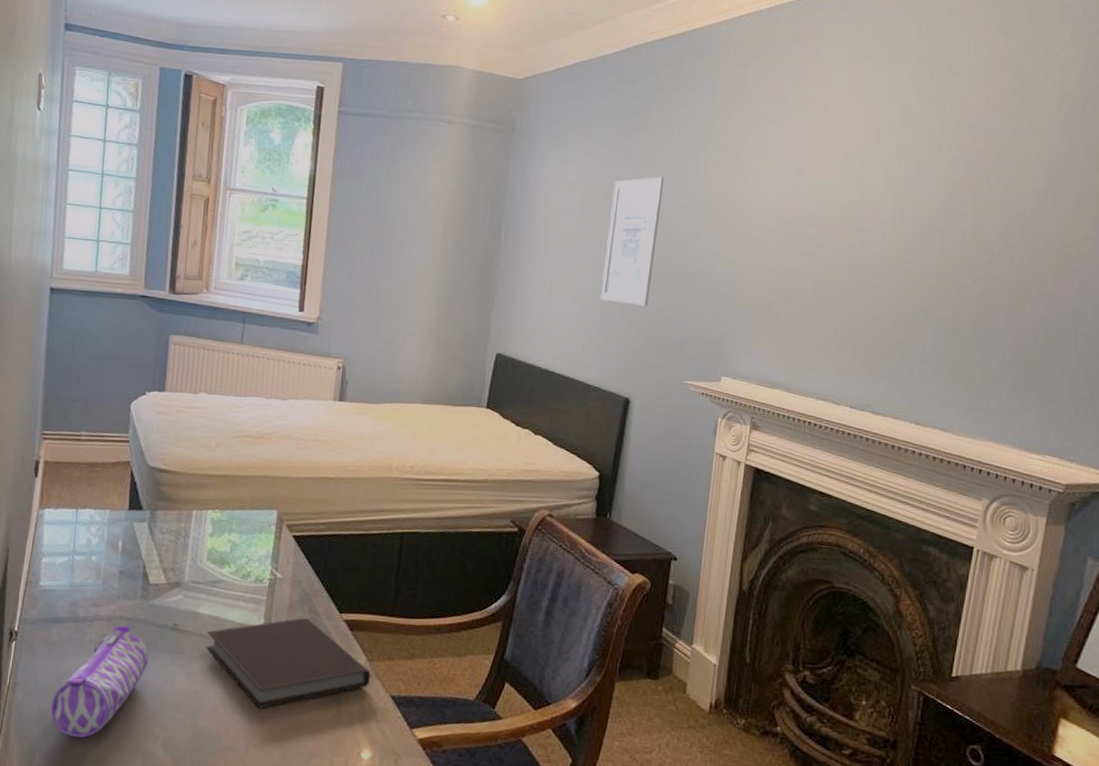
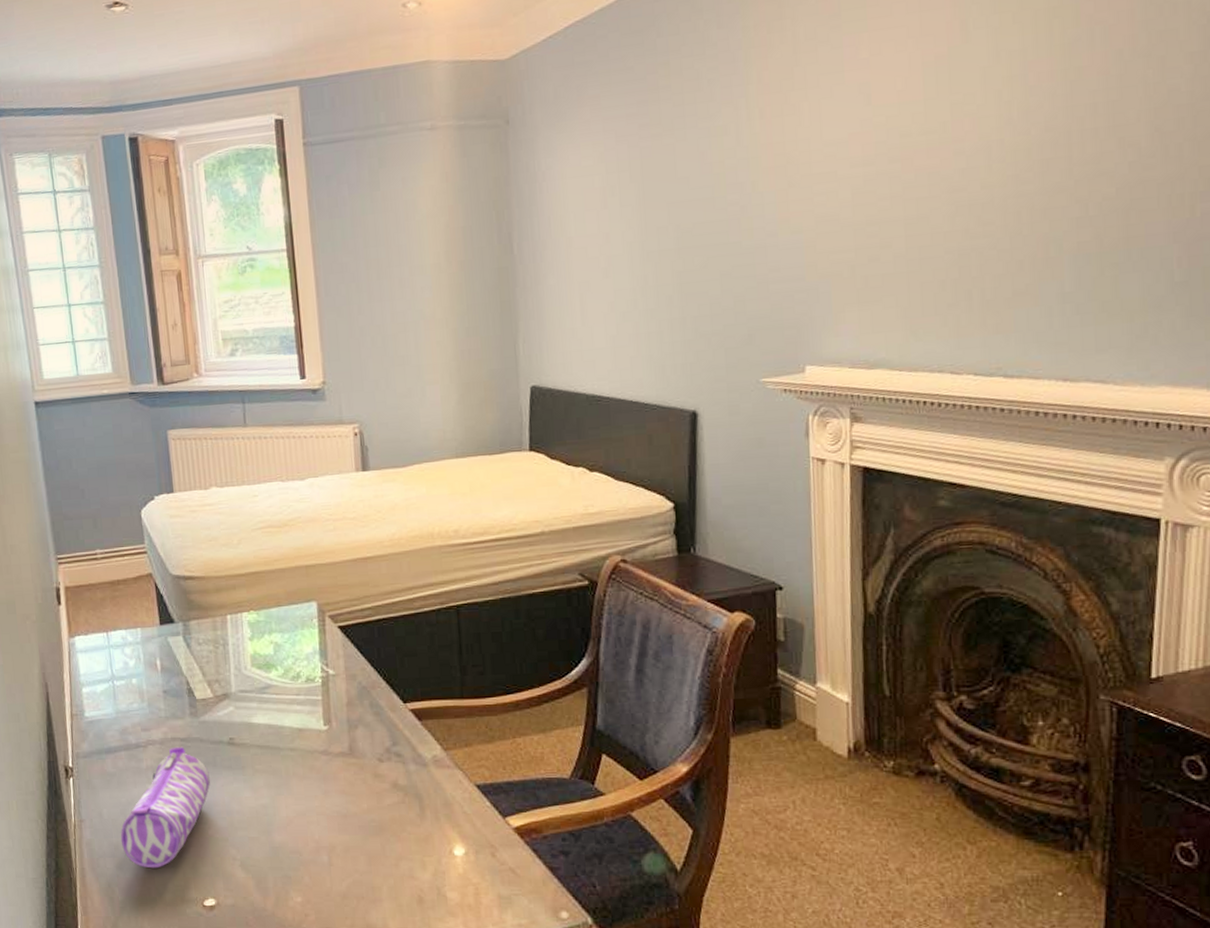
notebook: present [206,617,370,708] -> none [266,712,450,815]
wall art: present [600,176,665,306] -> none [638,140,702,302]

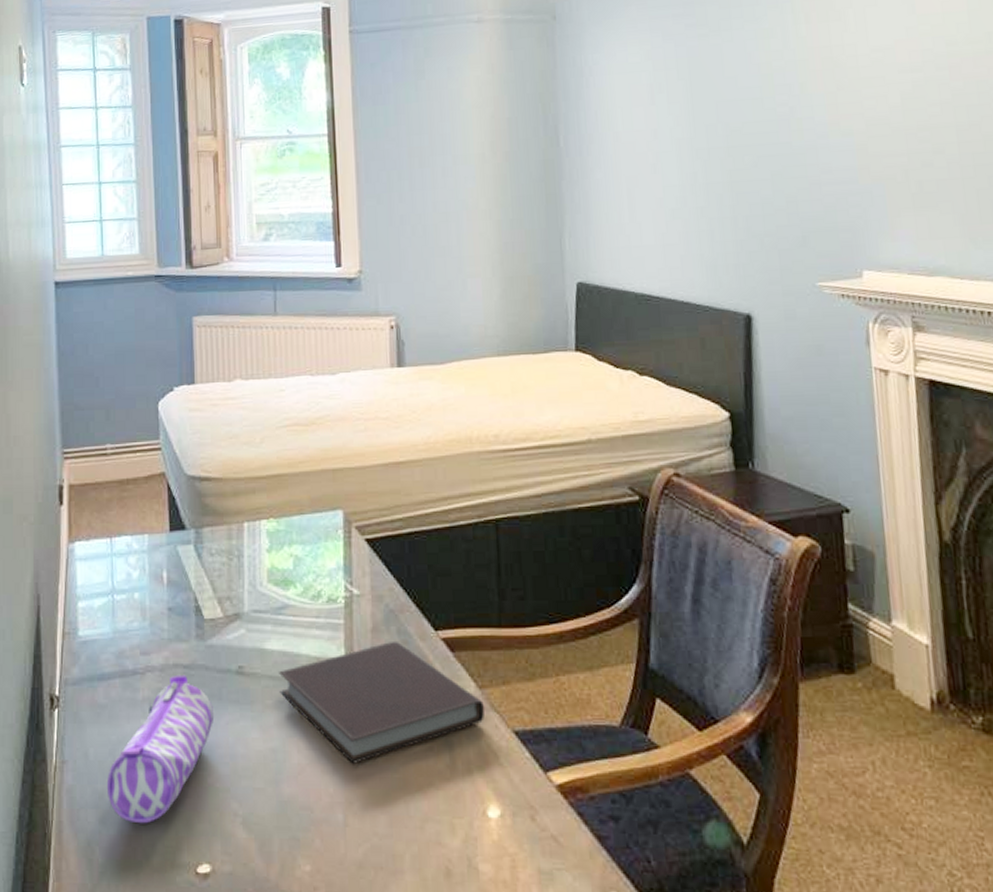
notebook: none [266,712,450,815] -> present [279,640,484,764]

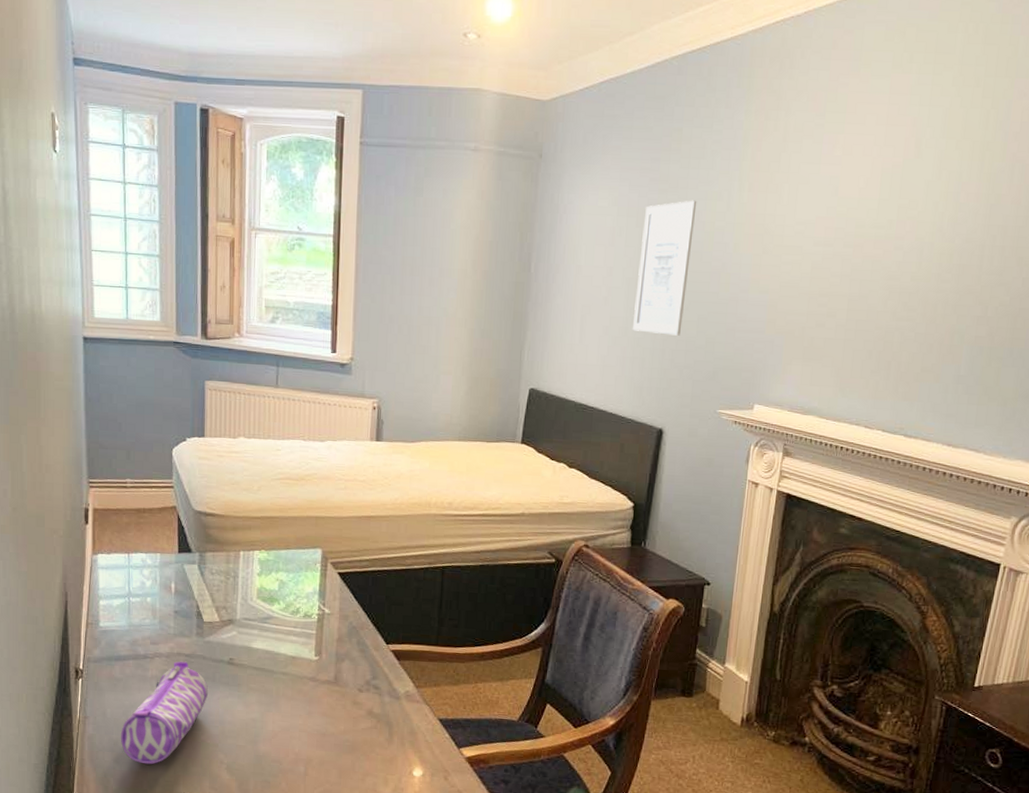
notebook: present [279,640,484,764] -> none [261,649,418,734]
wall art: none [686,41,753,200] -> present [632,200,697,336]

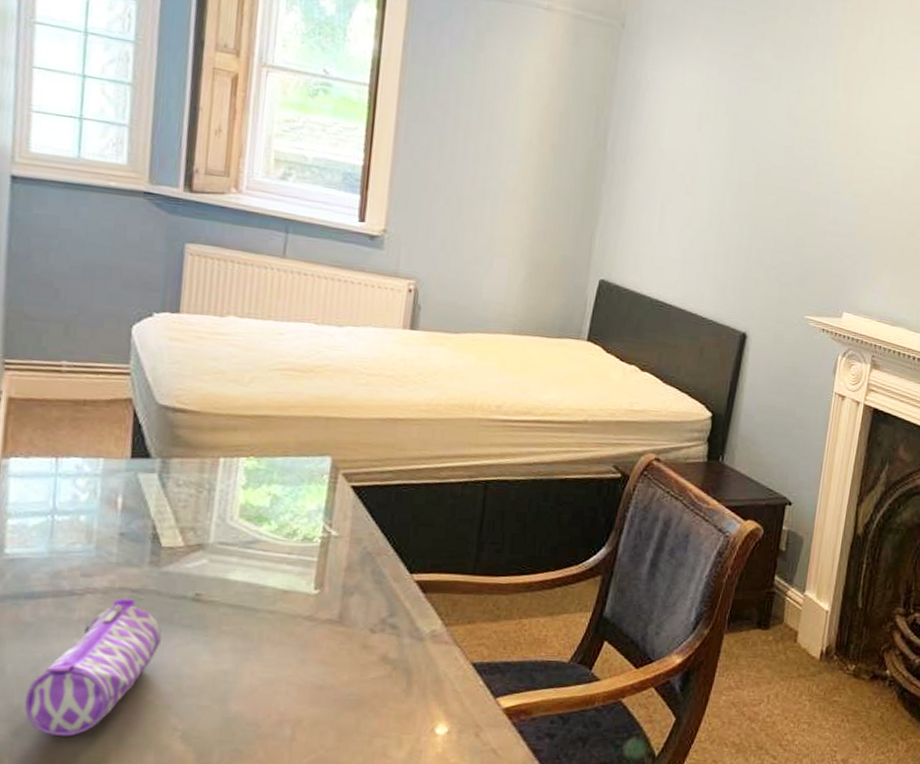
wall art: present [632,200,697,336] -> none [717,92,790,234]

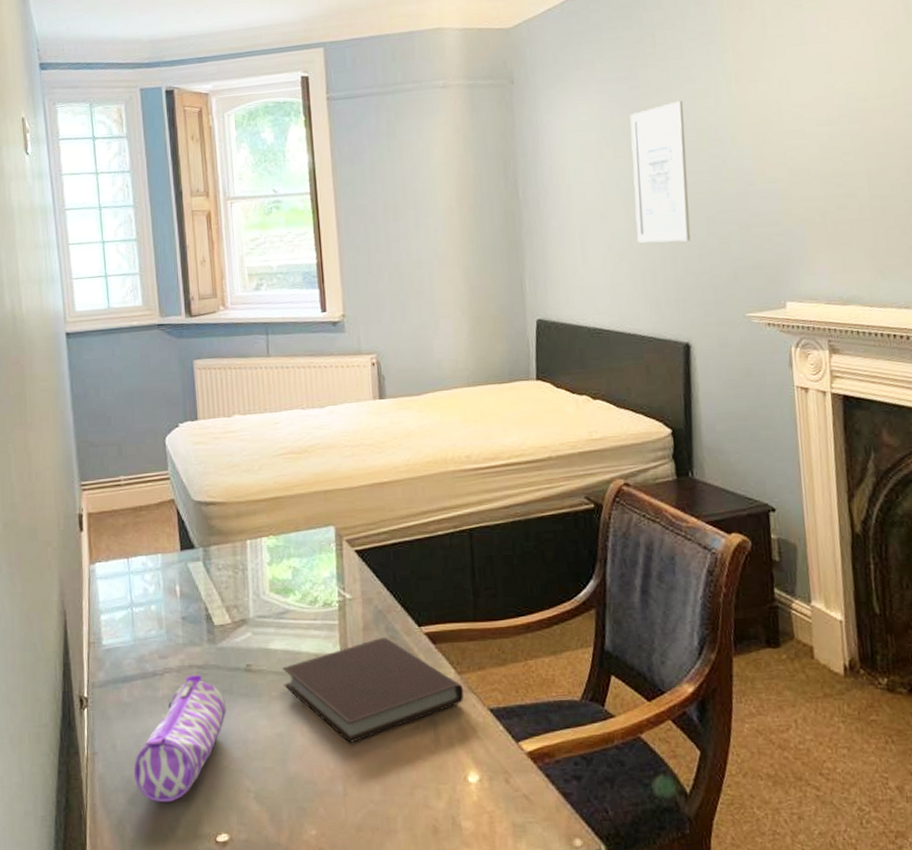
notebook: none [239,580,447,686] -> present [283,636,464,743]
wall art: none [717,92,790,234] -> present [630,100,691,243]

